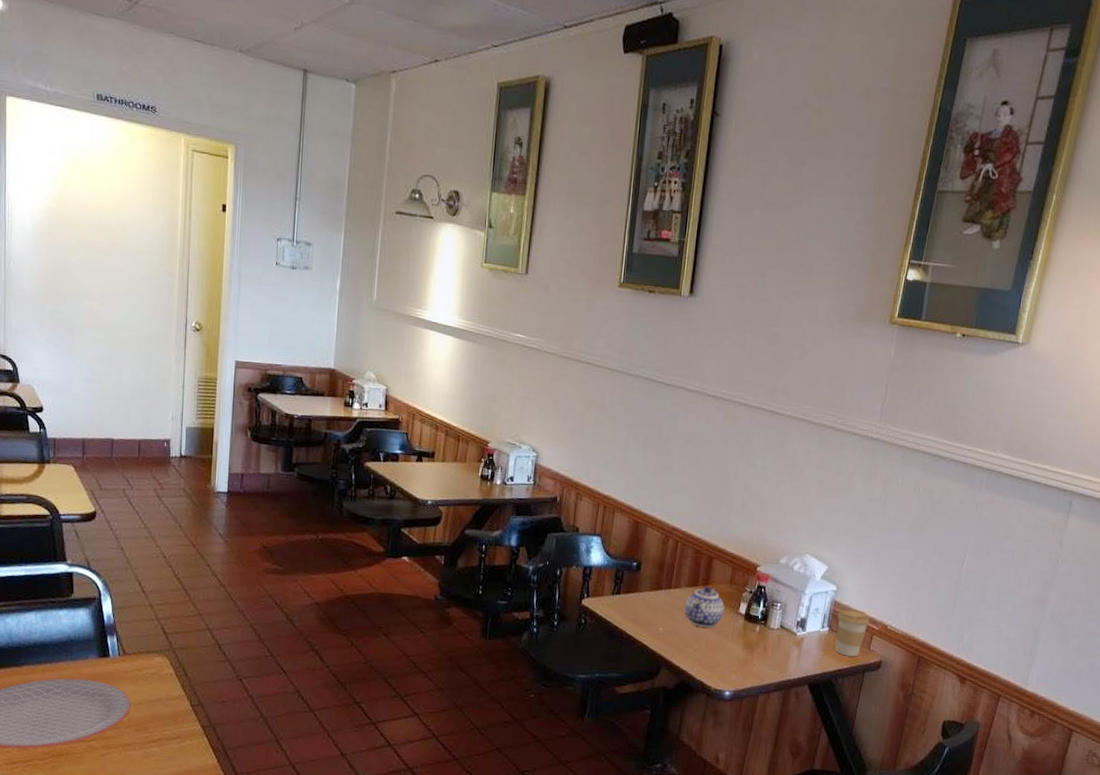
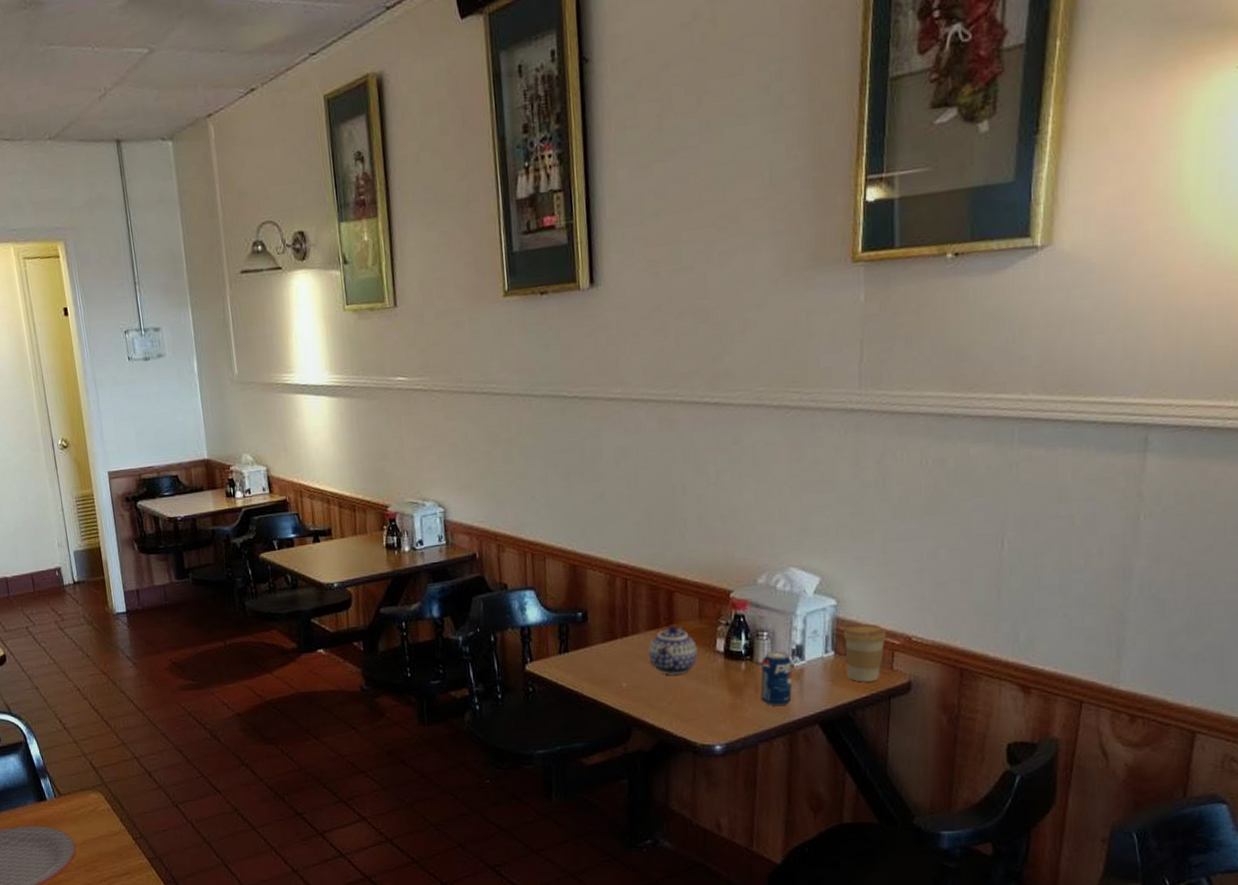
beverage can: none [767,620,796,666] -> present [760,651,793,707]

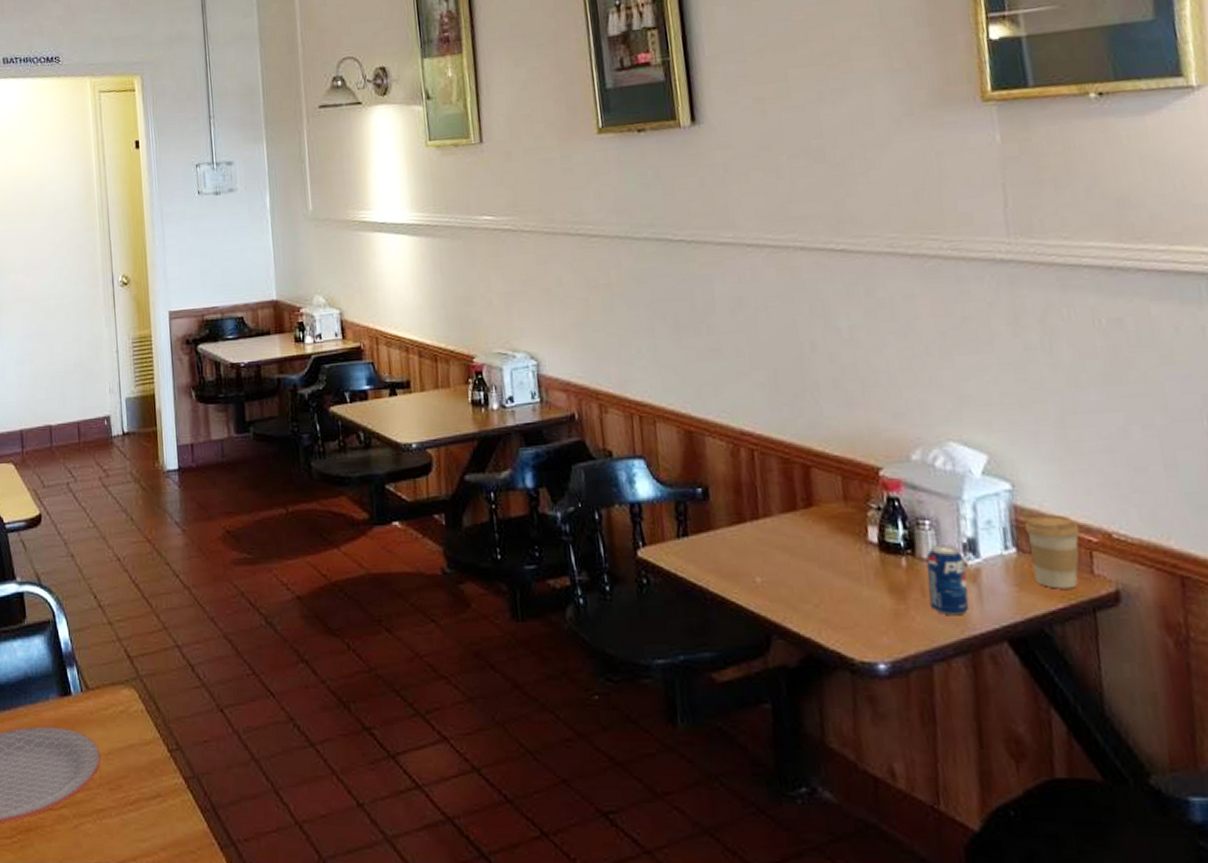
teapot: present [648,625,698,675] -> none [785,507,846,570]

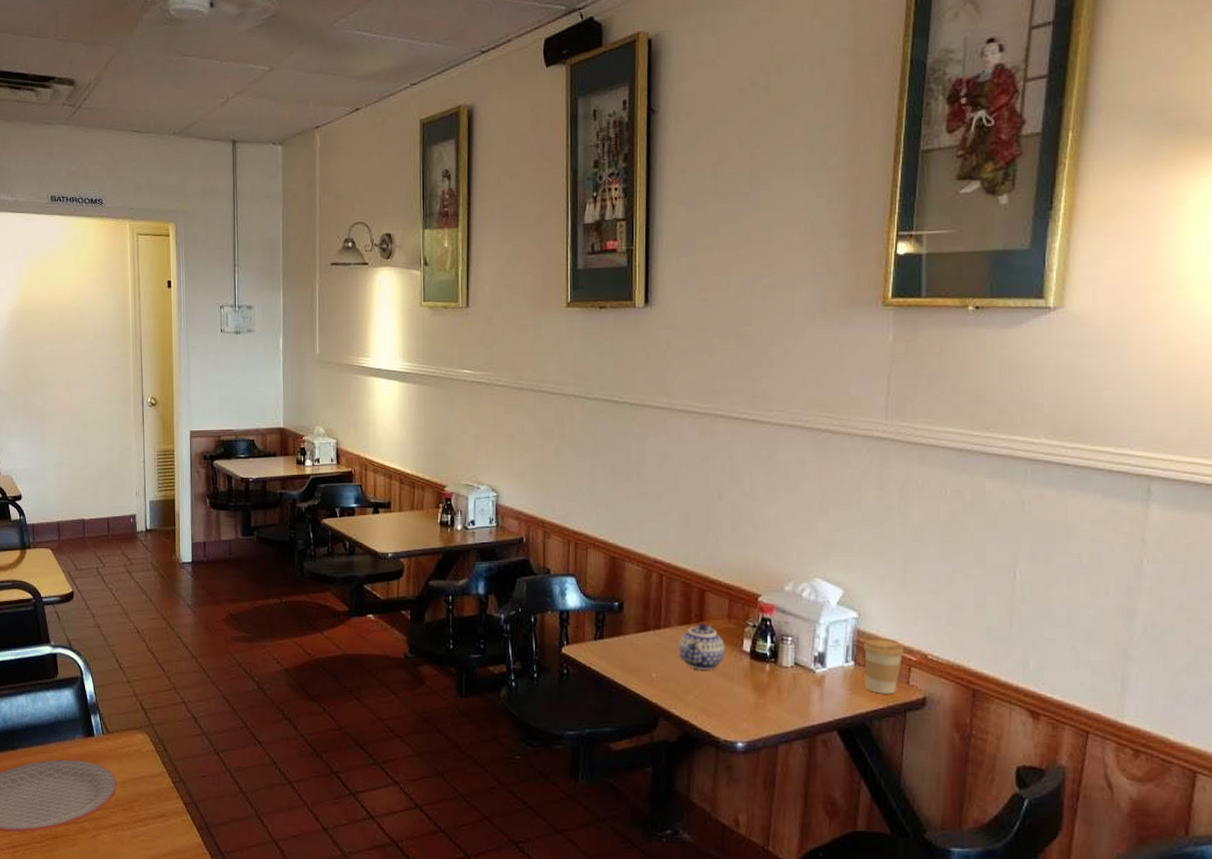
teapot: none [785,507,846,570] -> present [679,622,725,670]
beverage can: present [926,545,969,616] -> none [783,656,815,710]

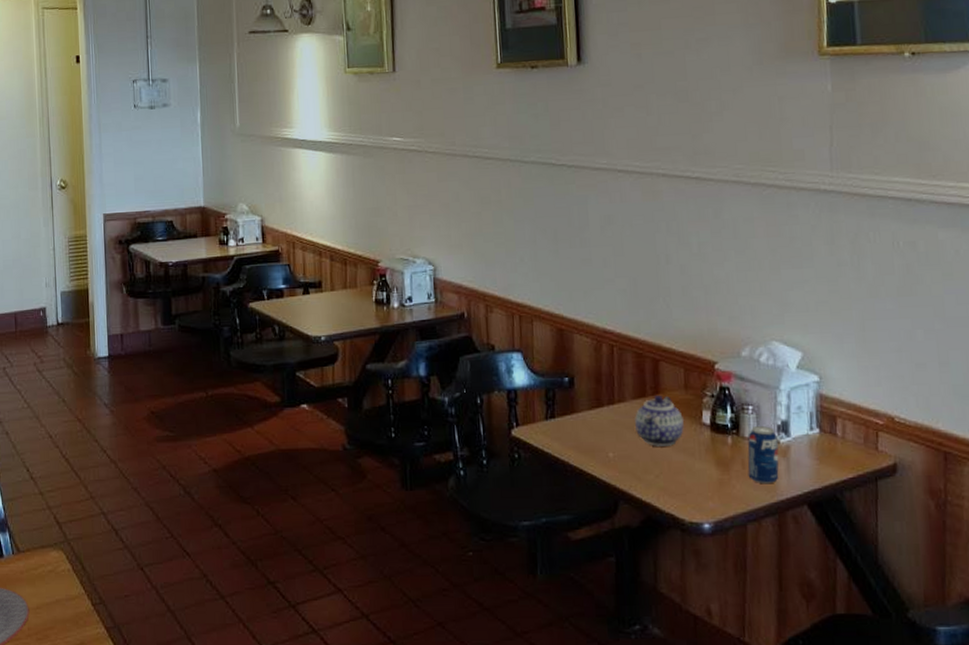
beverage can: none [783,656,815,710] -> present [747,426,779,484]
coffee cup: present [863,638,904,694] -> none [827,402,870,462]

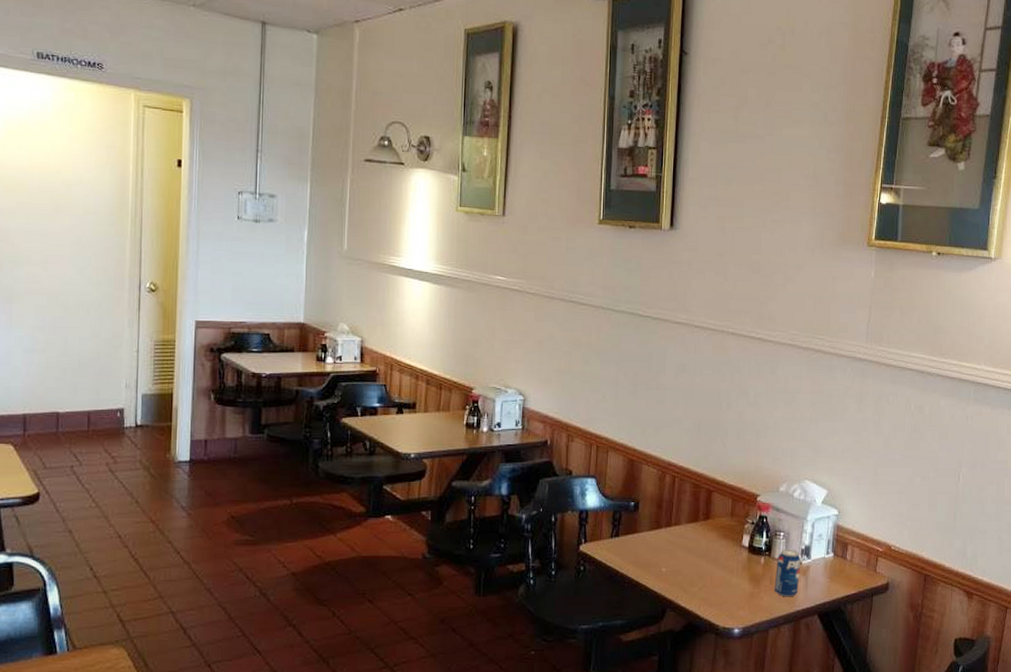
teapot: present [635,394,684,446] -> none [687,520,727,564]

